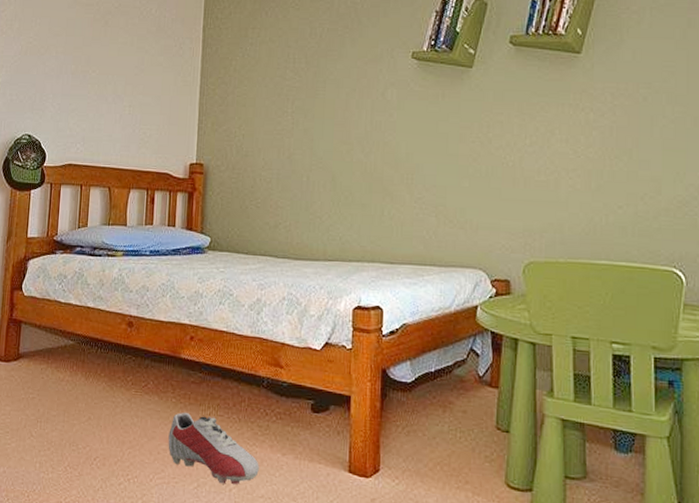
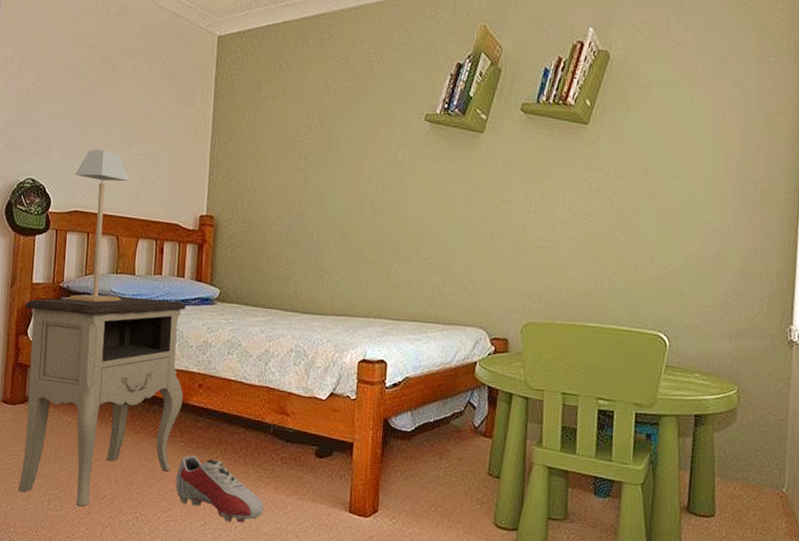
nightstand: none [10,248,177,469] -> present [17,296,186,507]
table lamp: none [61,103,121,255] -> present [67,149,129,303]

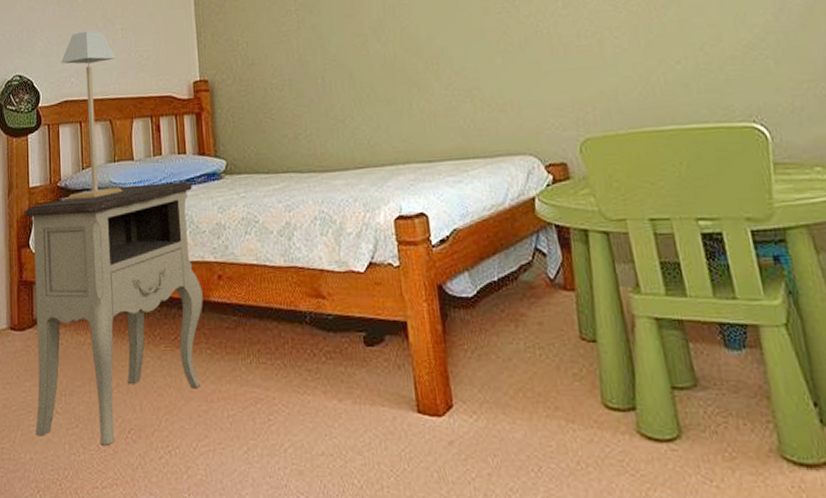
shoe: present [175,456,264,523] -> none [207,365,315,444]

